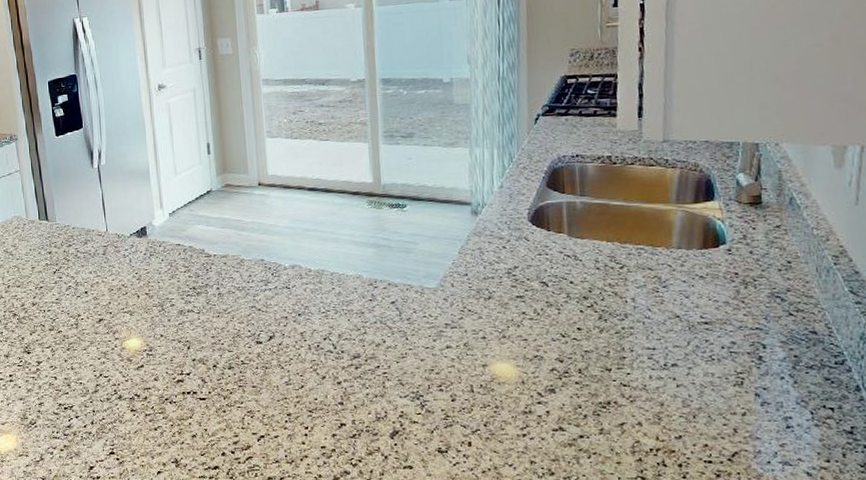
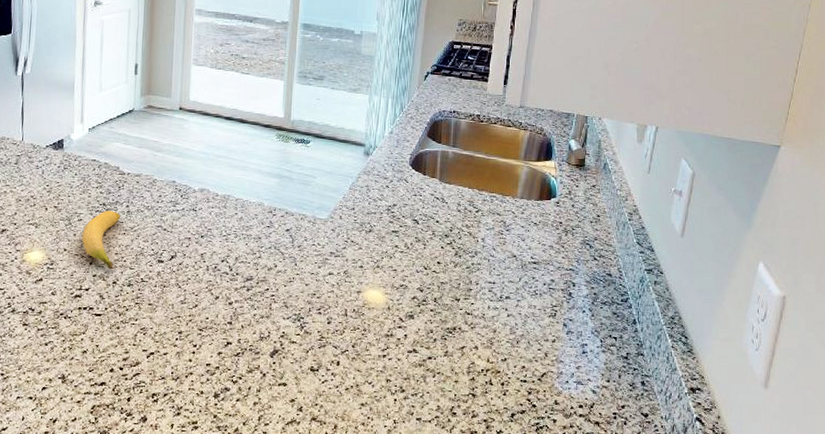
banana: none [176,294,212,352] -> present [82,210,120,269]

